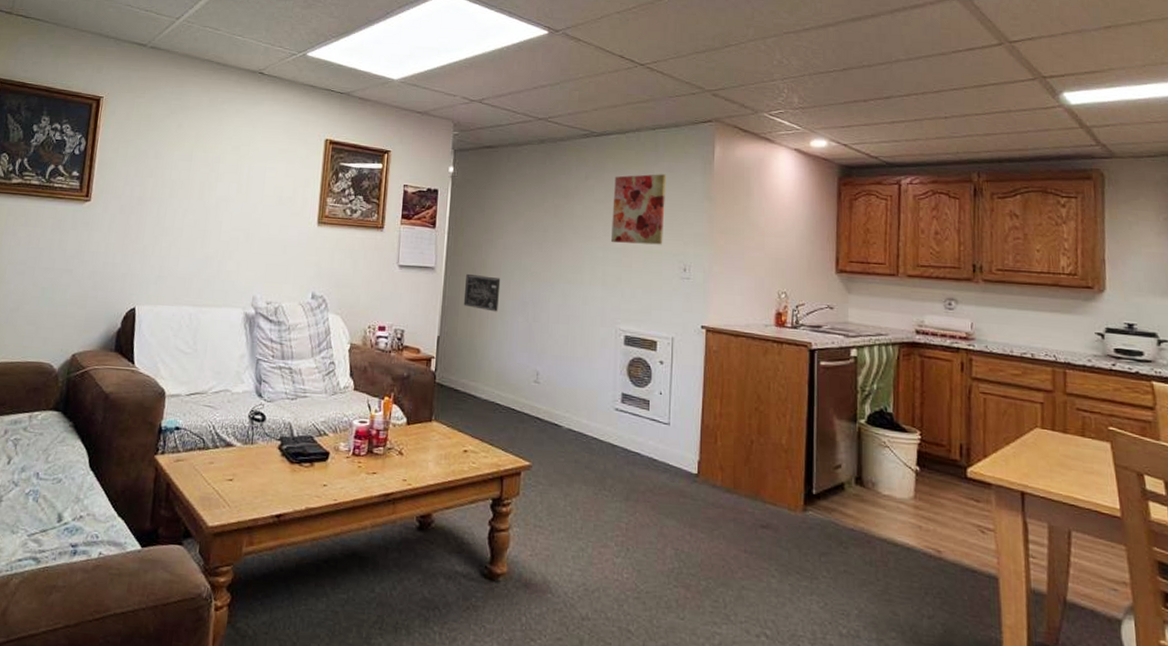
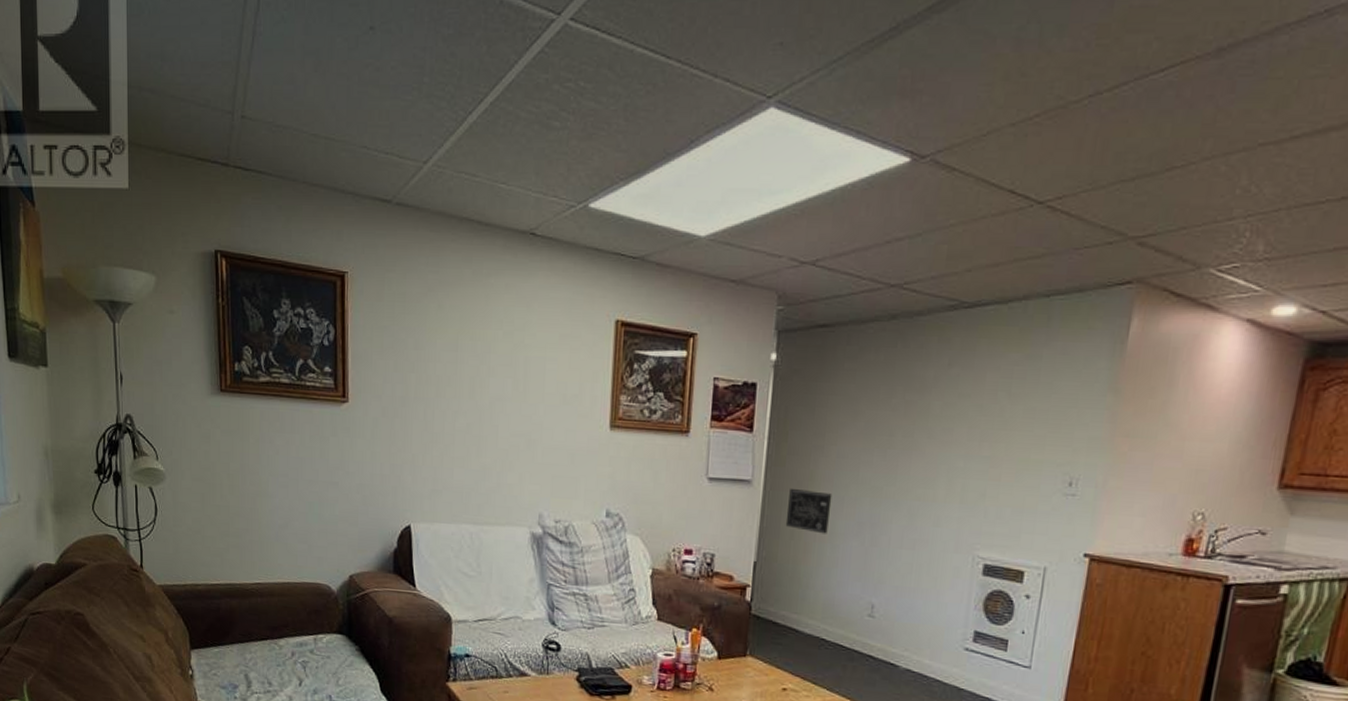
wall art: present [610,174,667,245] -> none [975,358,1060,453]

